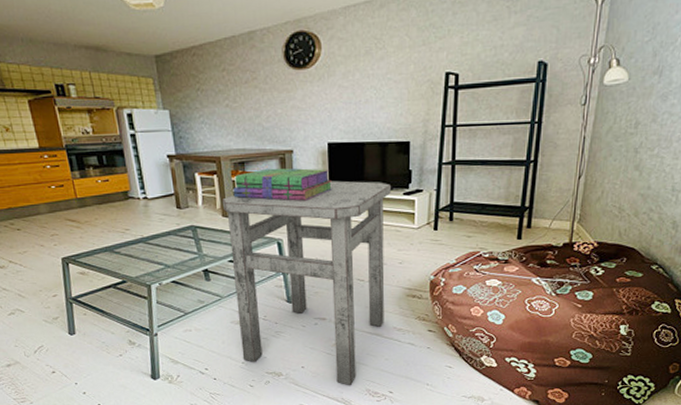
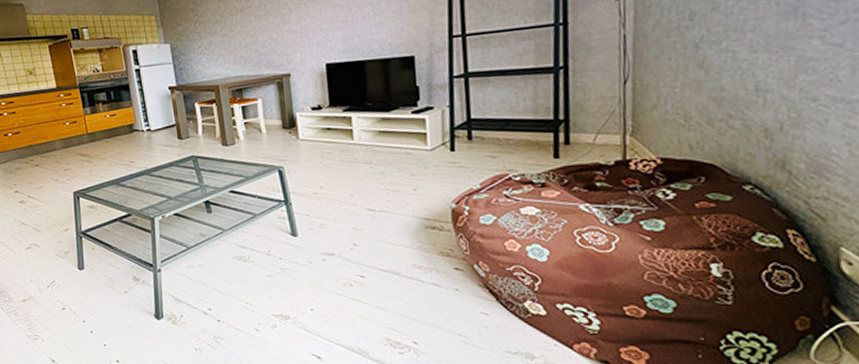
side table: present [221,180,391,386] -> none [221,101,401,334]
stack of books: present [233,168,332,201] -> none [232,90,333,126]

